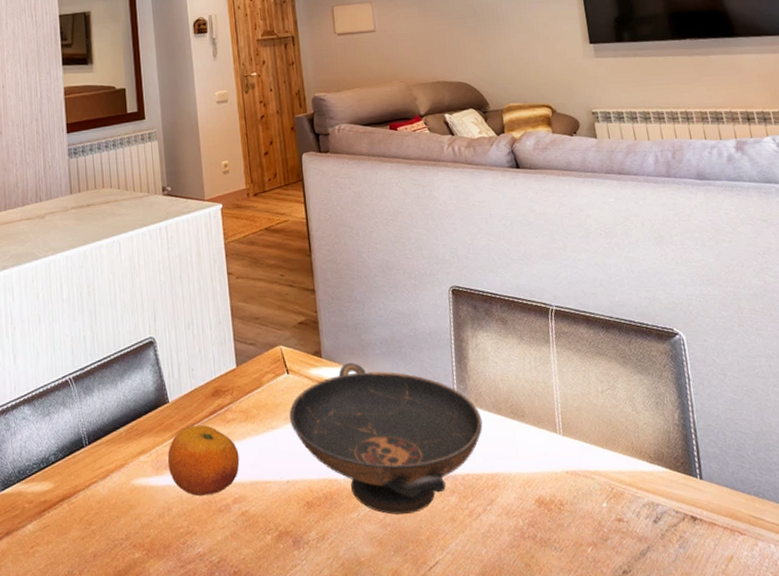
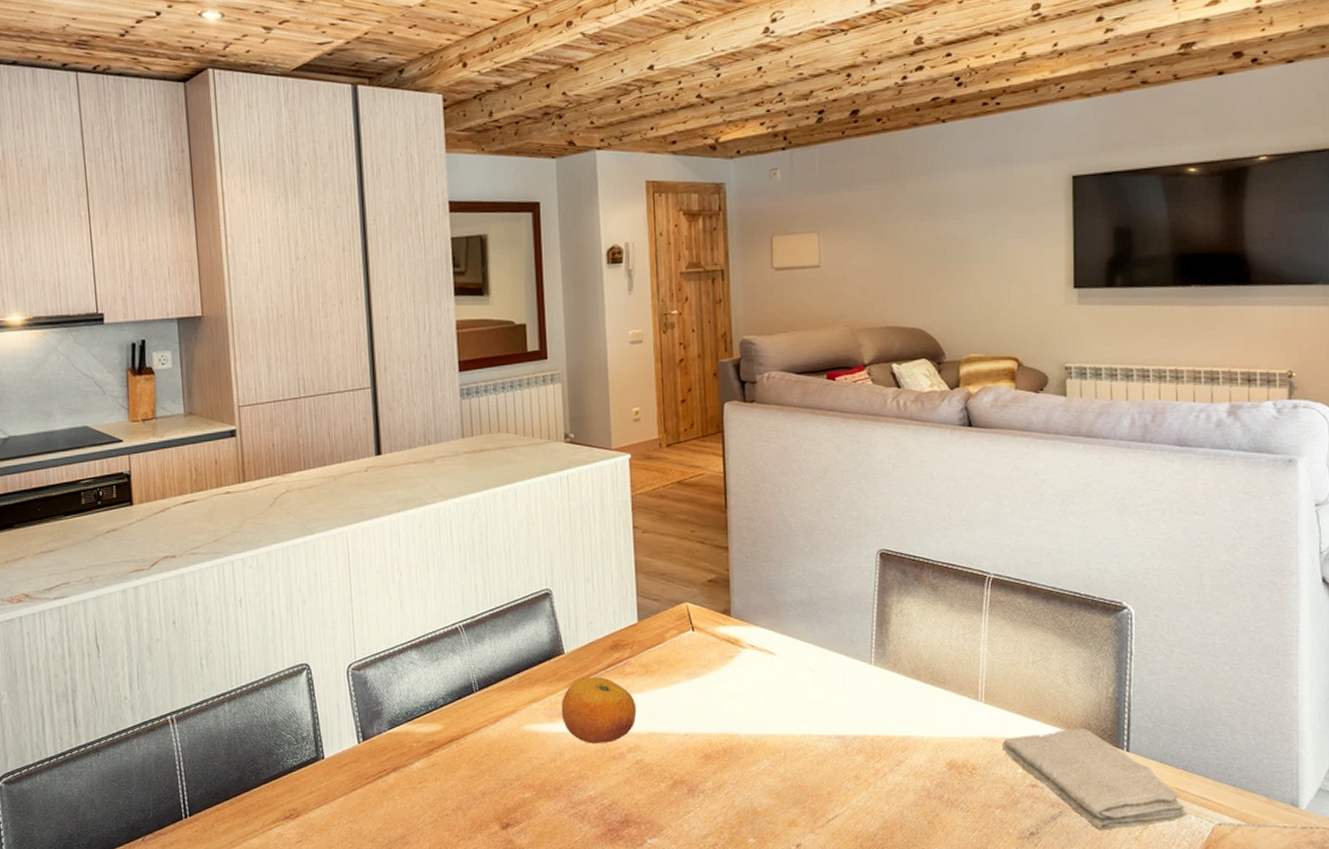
decorative bowl: present [289,362,483,515] -> none [692,622,899,770]
washcloth: none [585,456,767,565] -> present [1003,727,1187,831]

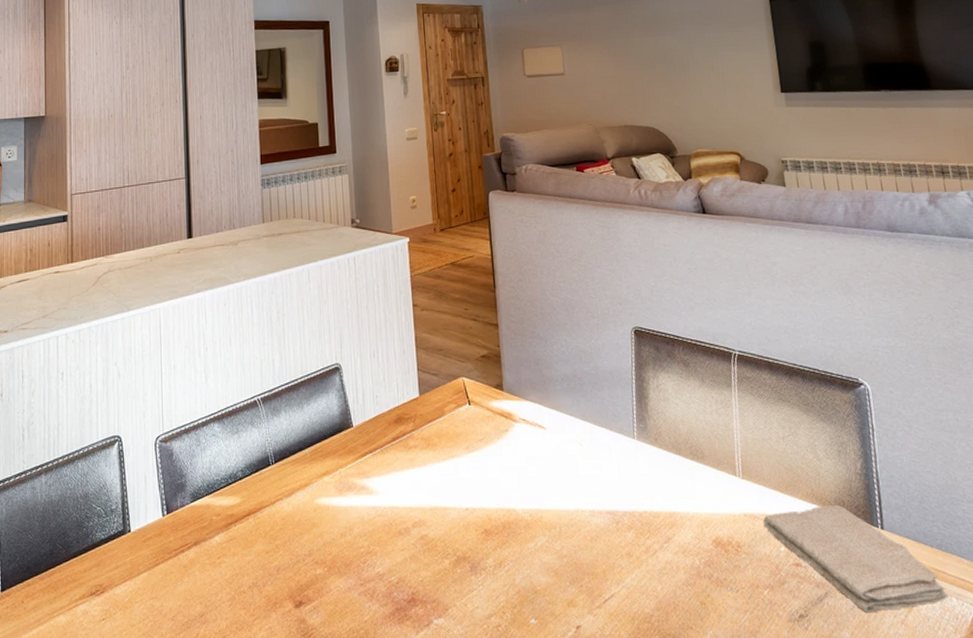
fruit: present [561,676,637,743] -> none [350,449,420,518]

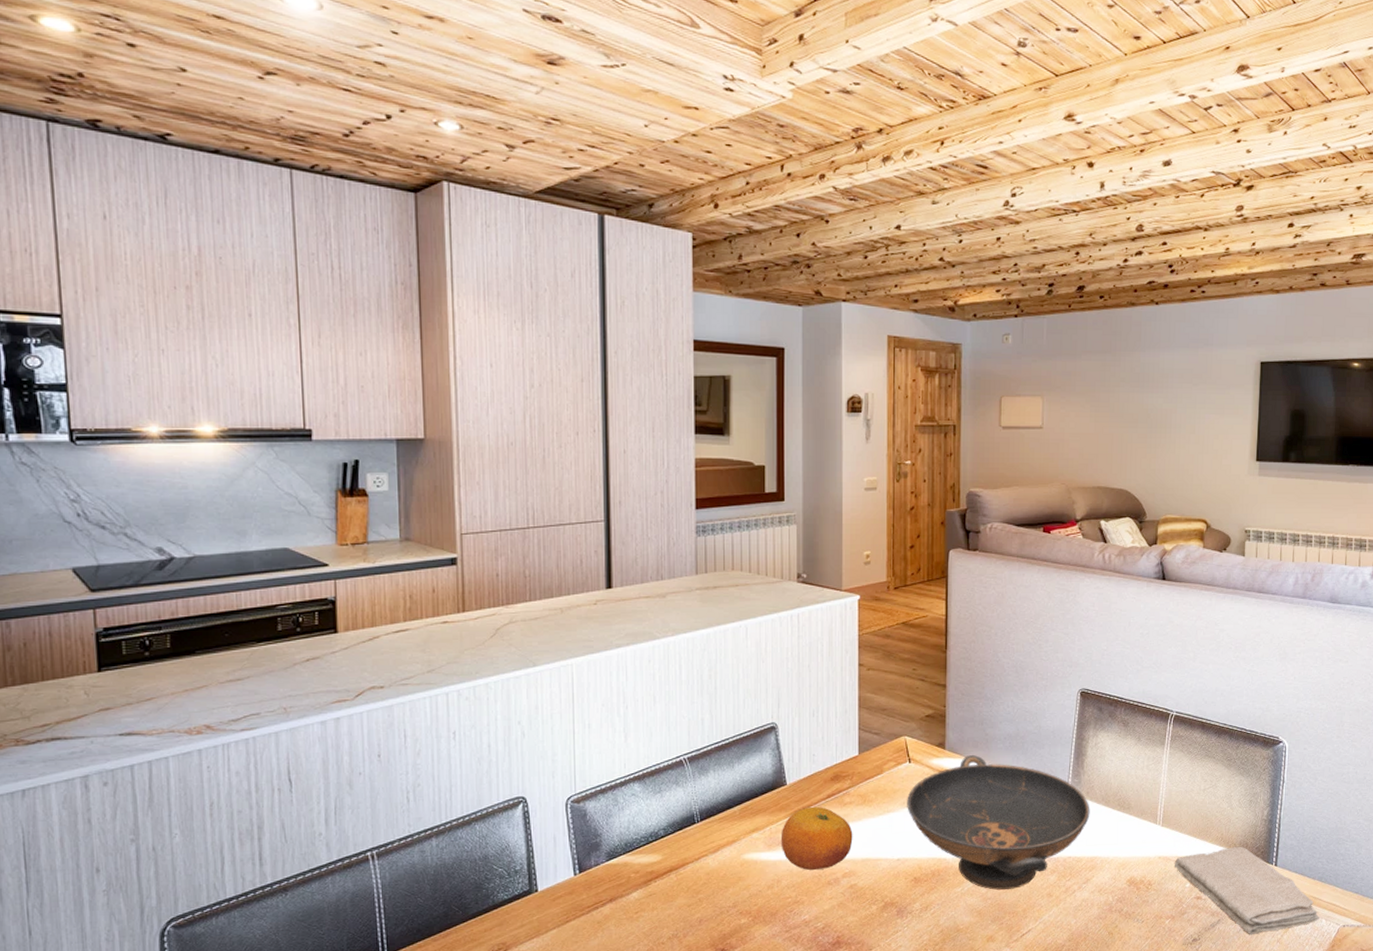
fruit: none [350,449,420,518] -> present [780,806,853,870]
decorative bowl: none [470,396,662,547] -> present [907,754,1090,890]

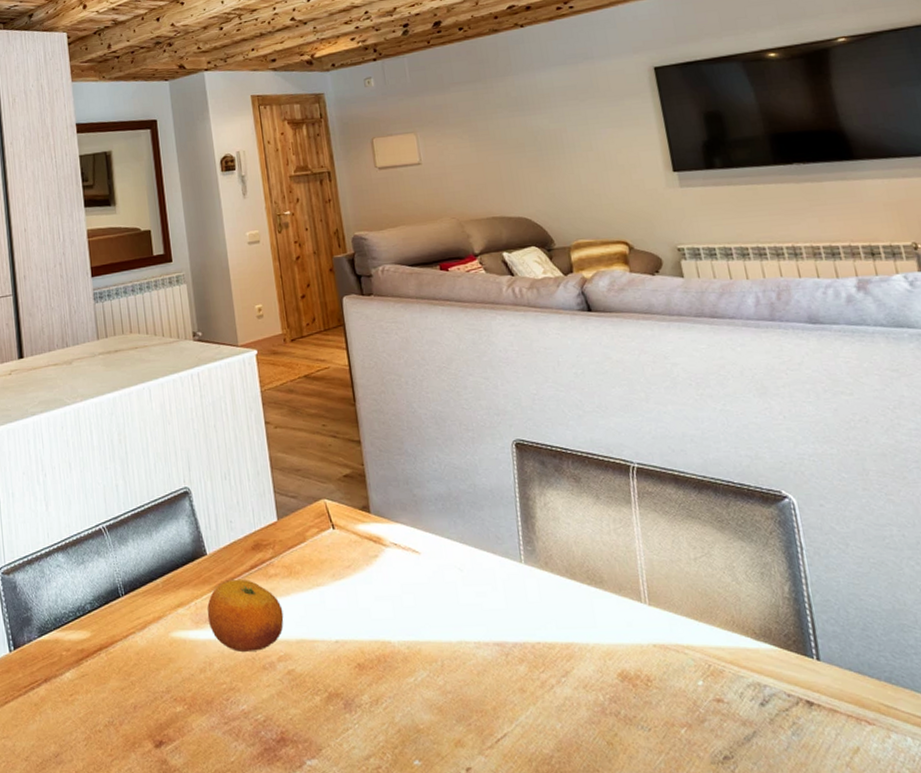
decorative bowl: present [907,754,1090,890] -> none [336,518,555,682]
washcloth: present [1175,846,1319,935] -> none [676,632,902,755]

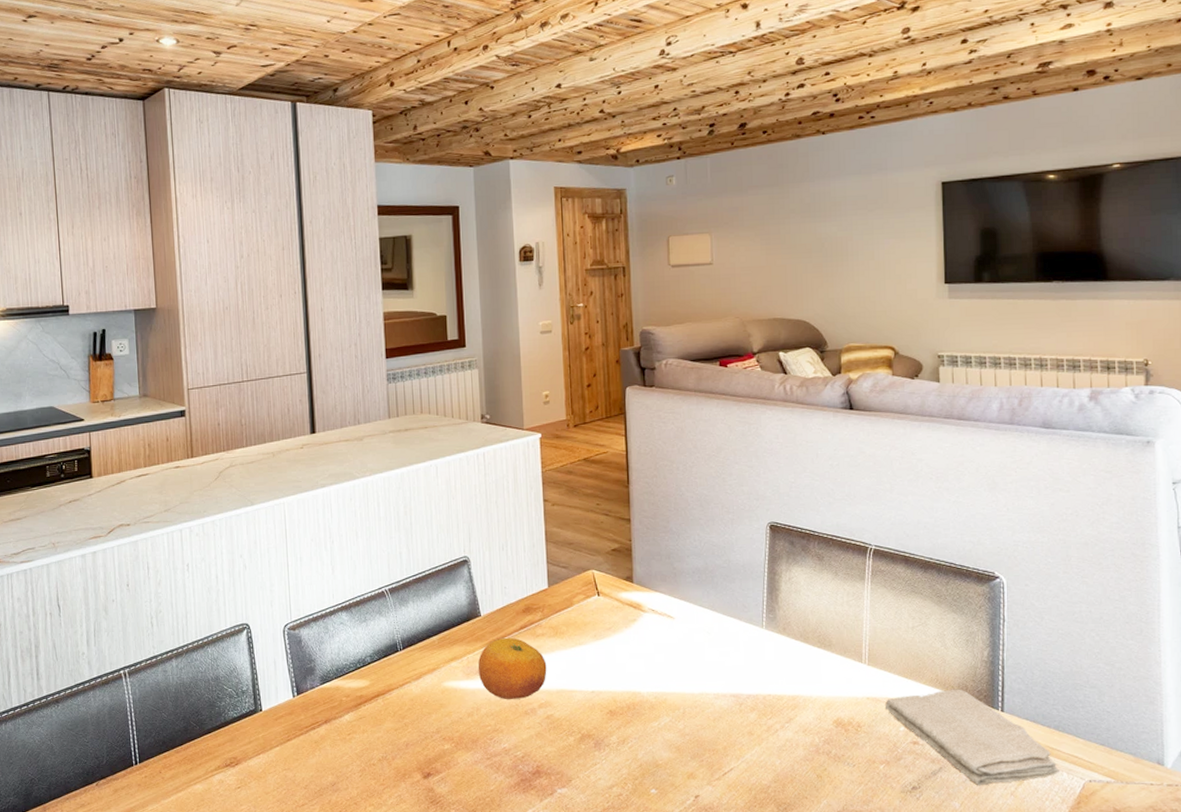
washcloth: none [676,632,902,755] -> present [885,689,1059,786]

